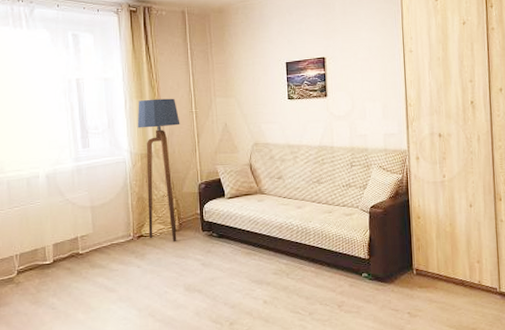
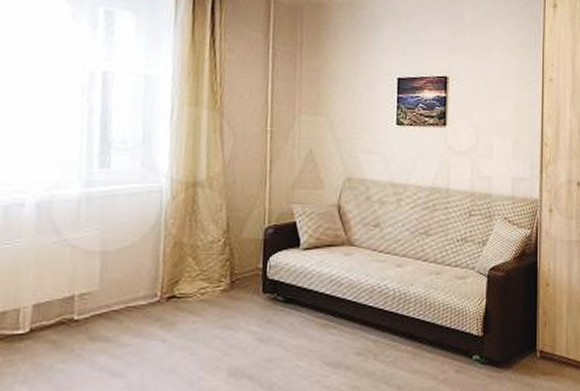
floor lamp: present [137,98,180,241] -> none [184,108,248,306]

